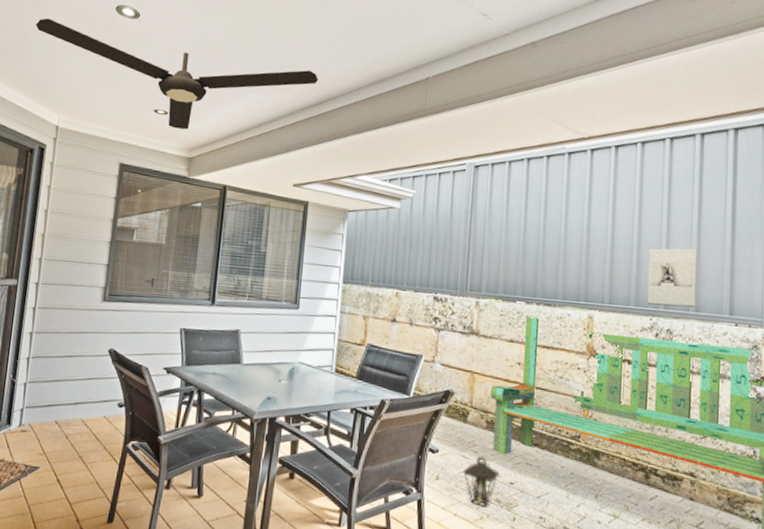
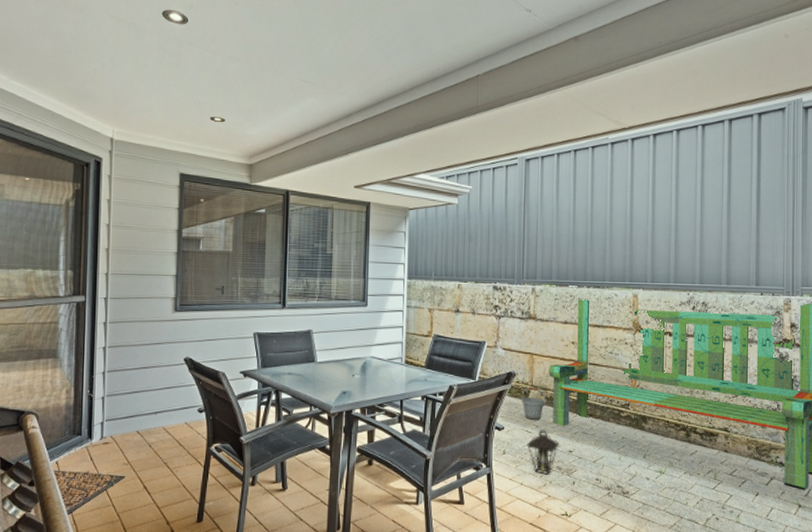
ceiling fan: present [35,18,318,129] -> none [79,26,372,136]
bucket: none [459,407,485,445] -> present [522,387,545,420]
wall sculpture: present [647,247,699,308] -> none [685,226,729,282]

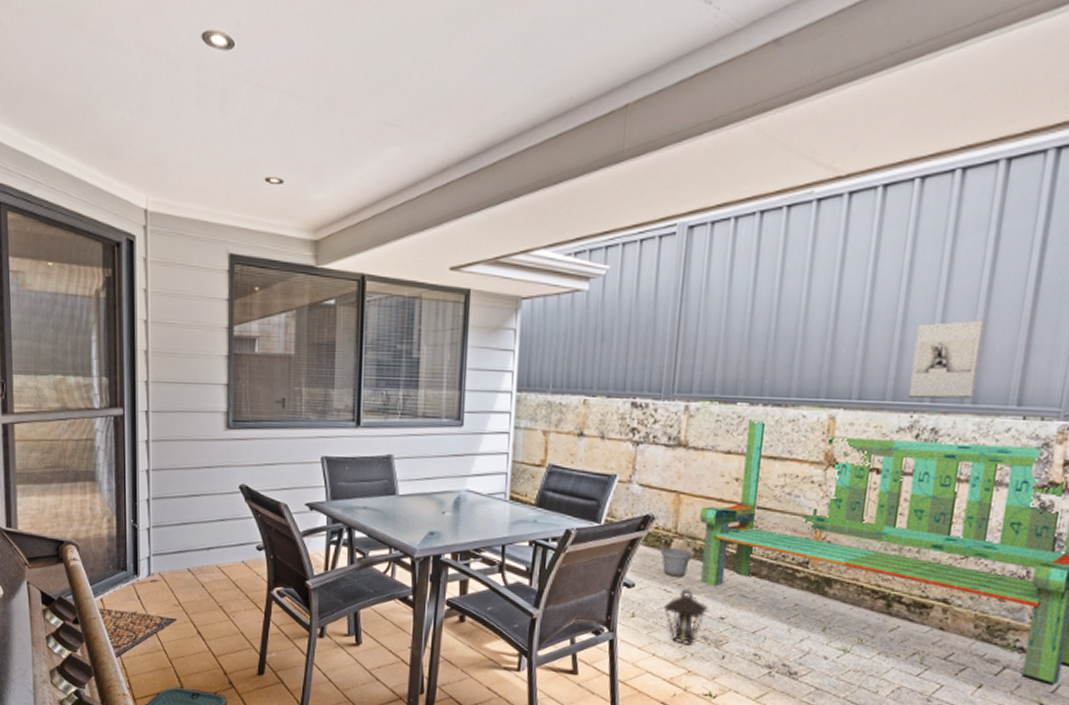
wall sculpture: none [685,226,729,282] -> present [908,319,986,399]

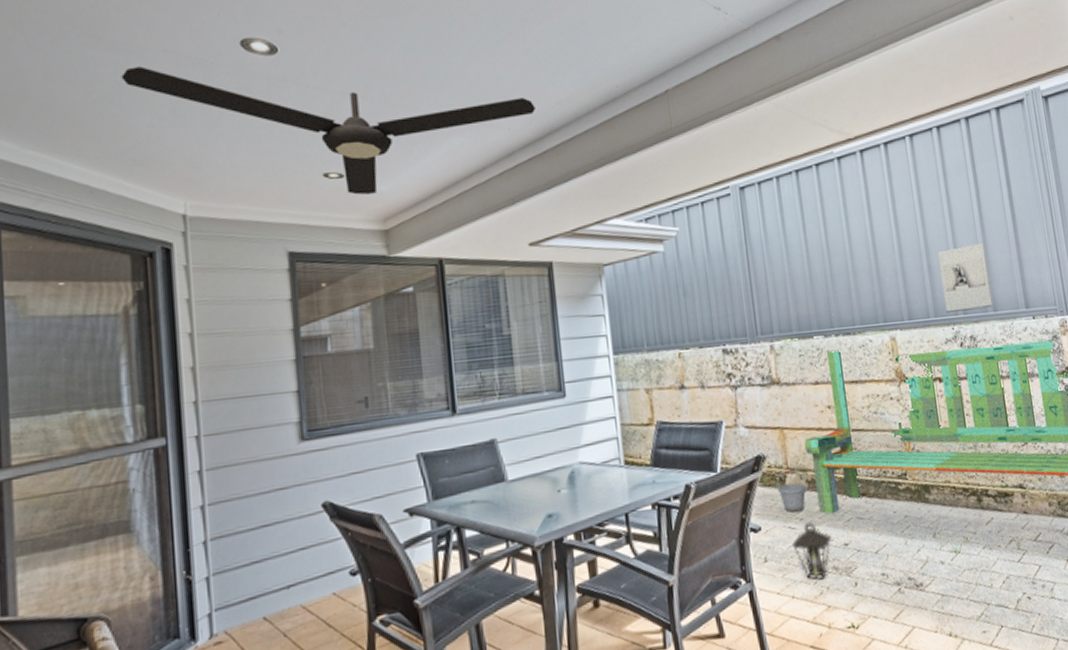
ceiling fan: none [100,59,478,202] -> present [121,66,535,195]

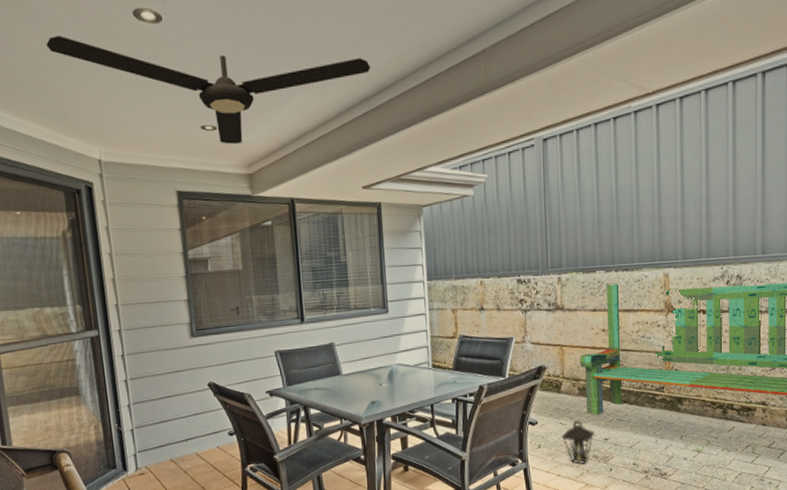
bucket: present [776,470,807,513] -> none [554,379,578,412]
wall sculpture: present [938,242,994,314] -> none [717,191,763,255]

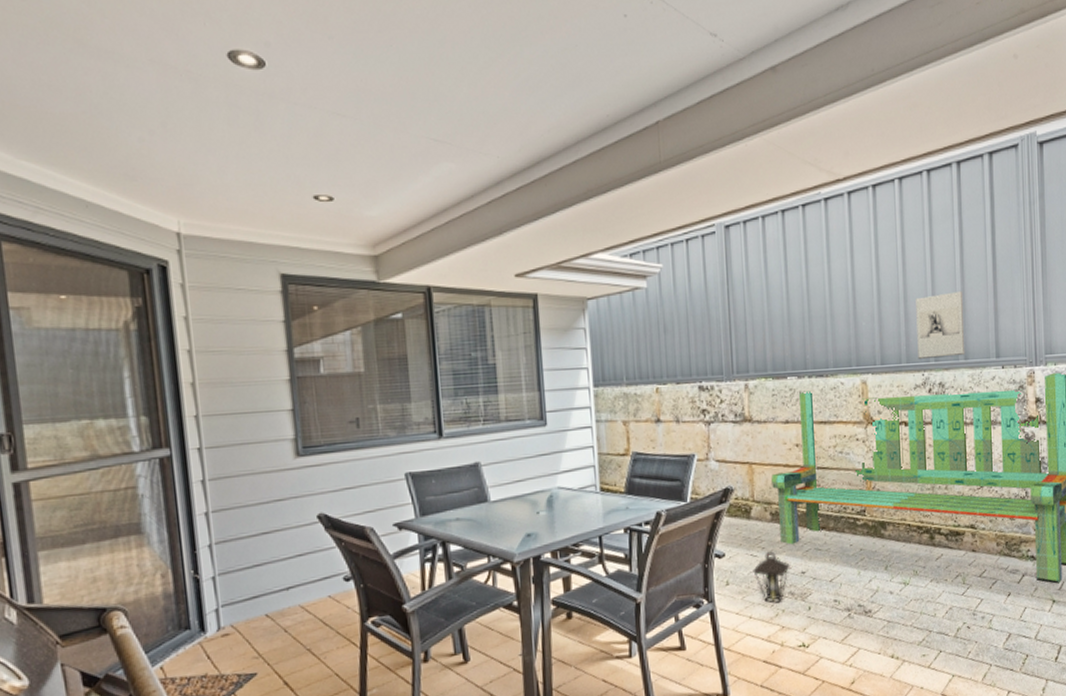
ceiling fan: present [46,35,370,144] -> none [109,77,524,219]
wall sculpture: none [717,191,763,255] -> present [916,290,965,360]

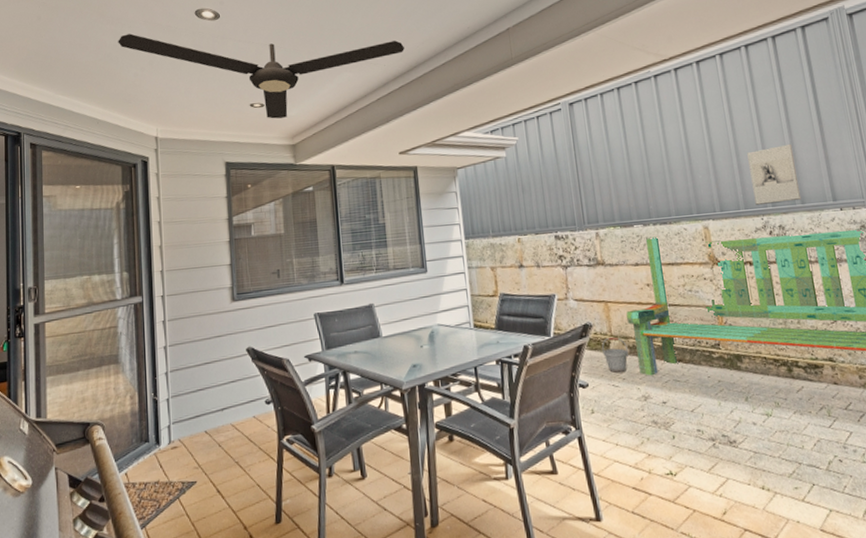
ceiling fan: none [109,77,524,219] -> present [118,33,404,119]
bucket: none [742,502,770,541] -> present [602,337,628,373]
lantern: present [753,551,790,603] -> none [616,382,651,432]

